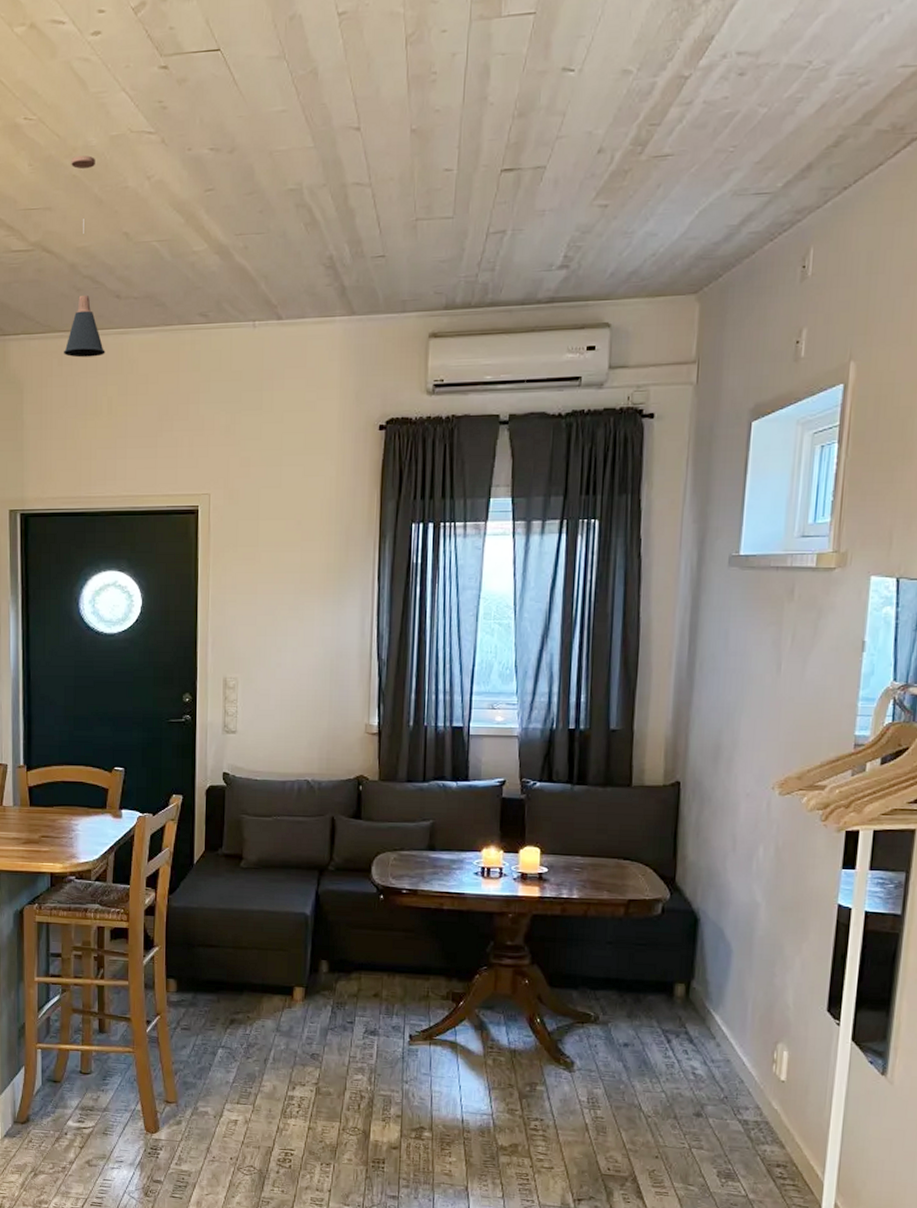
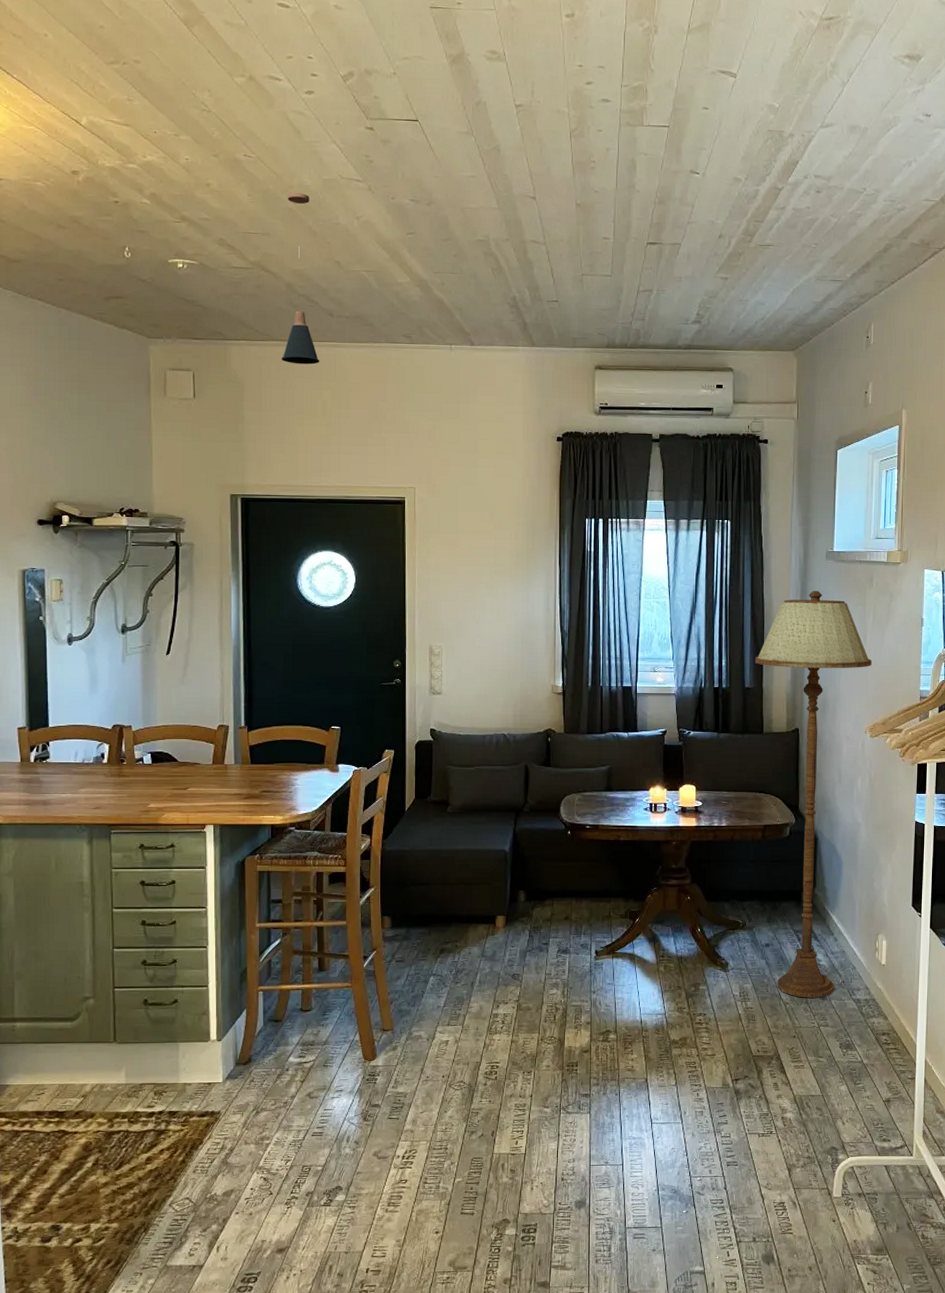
floor lamp: none [624,606,787,1114] -> present [755,590,872,998]

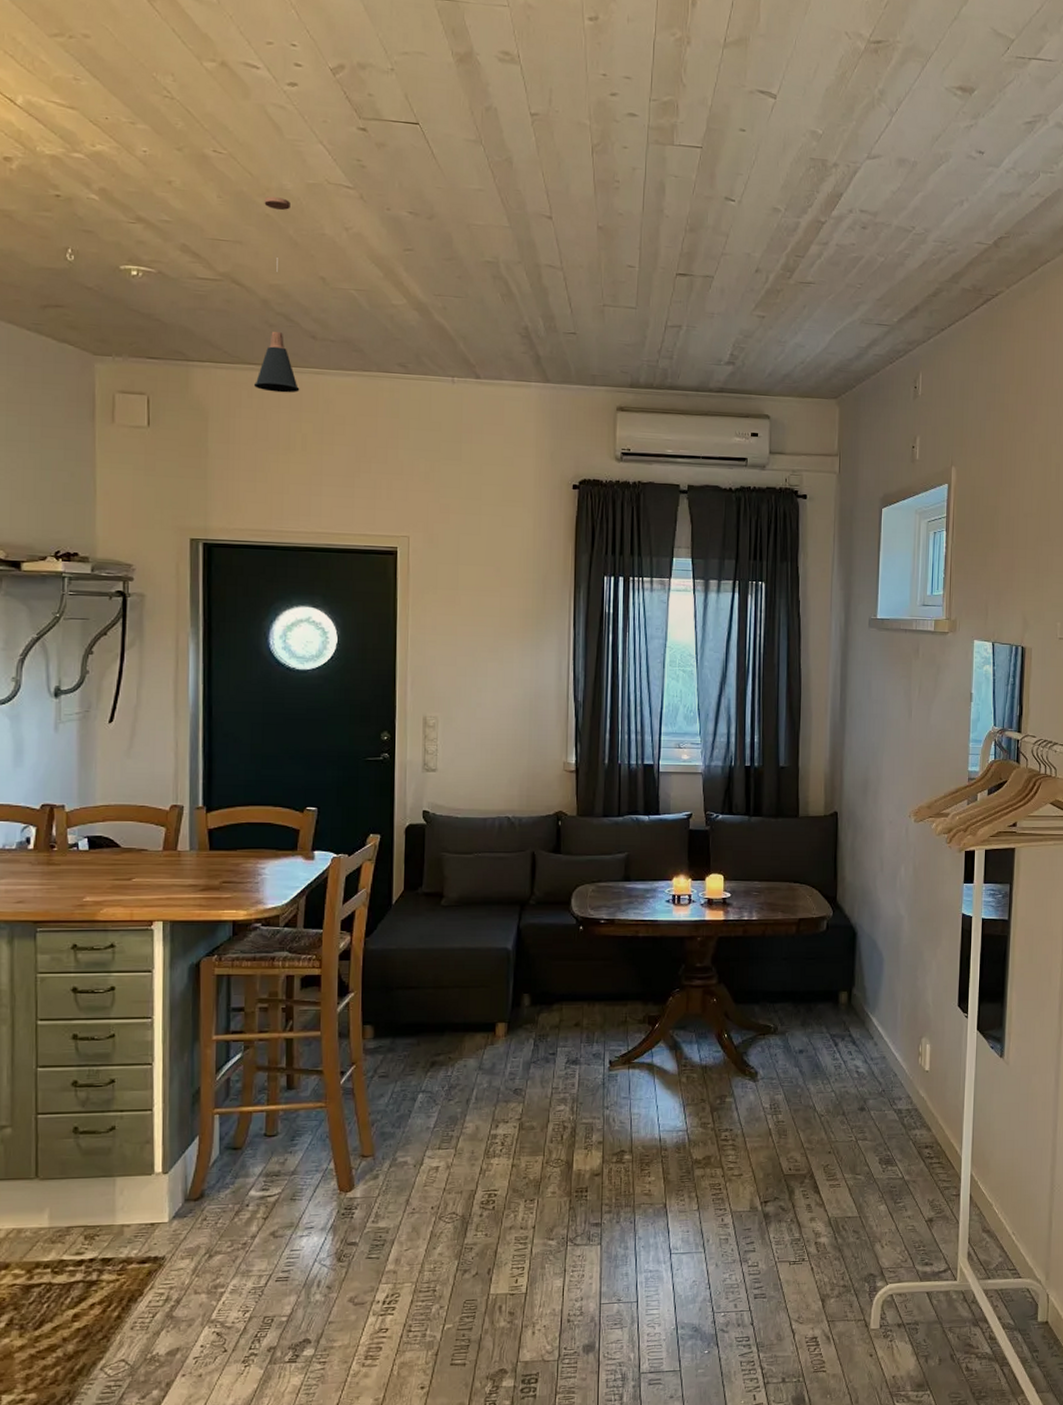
floor lamp: present [755,590,872,998] -> none [790,660,917,1109]

